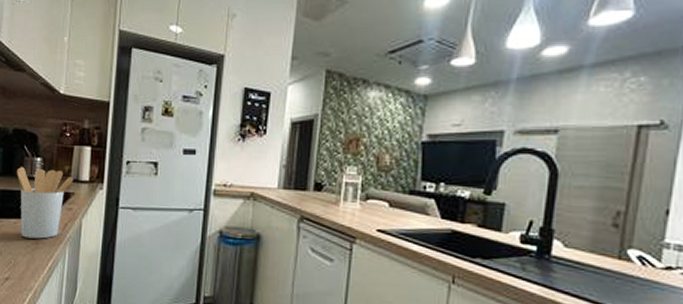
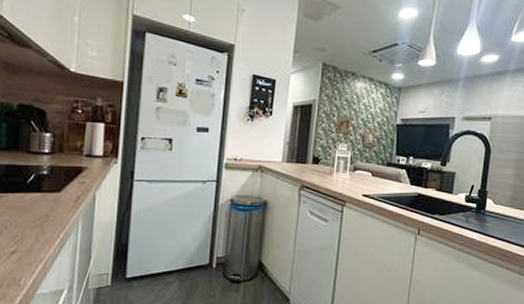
utensil holder: present [16,167,73,239] -> none [22,142,86,212]

